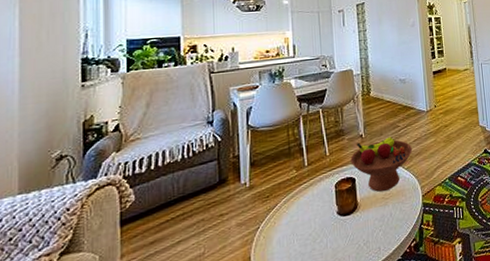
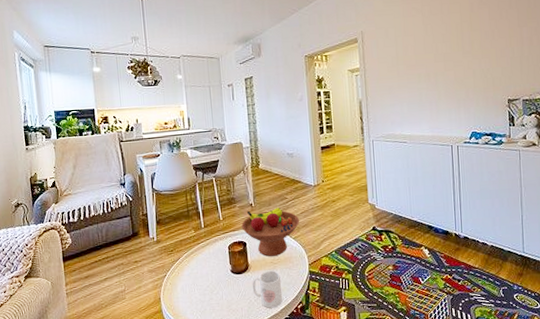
mug: none [361,206,394,252] -> present [252,270,282,308]

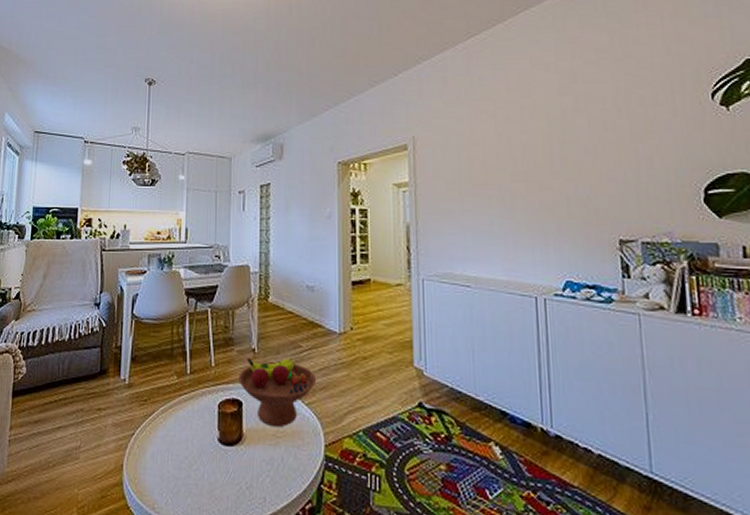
mug: present [252,270,282,308] -> none [245,446,284,504]

